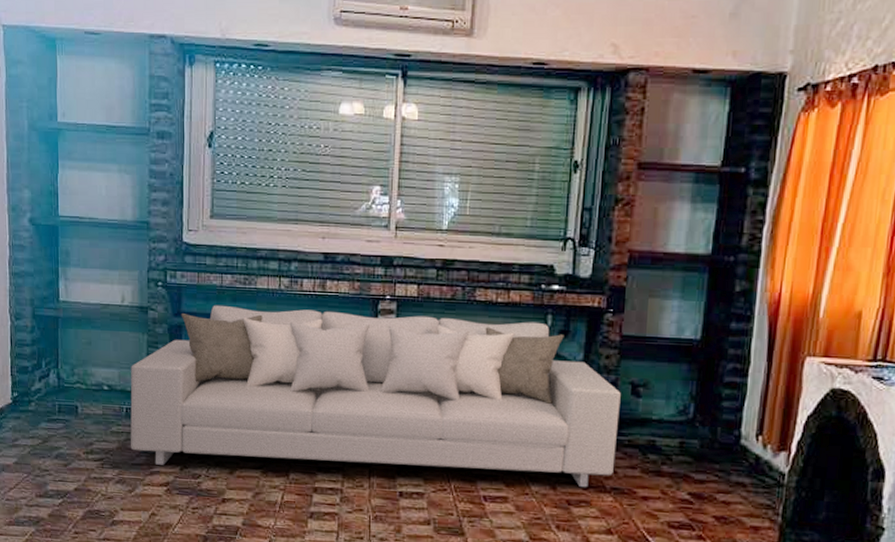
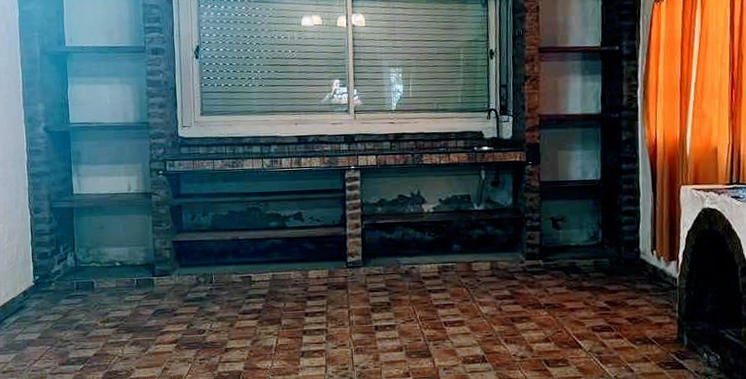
sofa: present [130,305,621,487] -> none [139,177,546,326]

